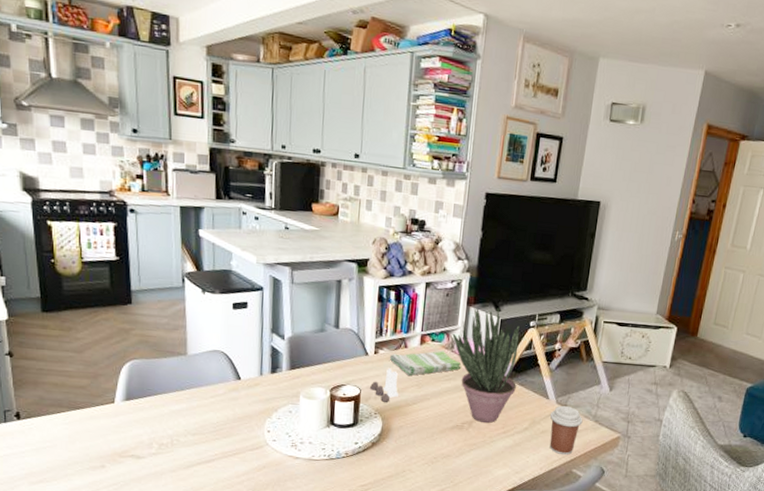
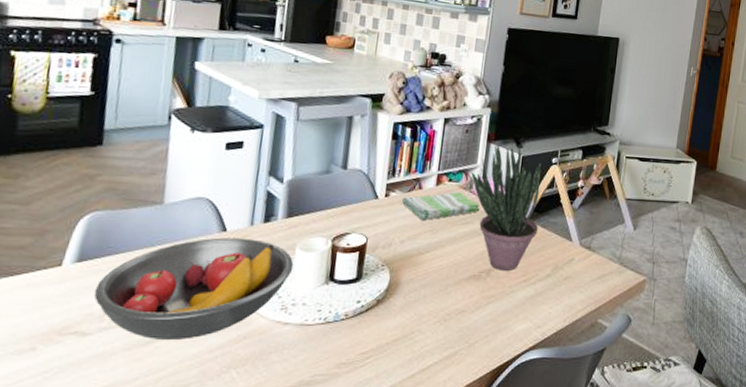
fruit bowl: none [142,385,299,466] -> present [94,237,294,341]
salt and pepper shaker set: present [370,368,398,402] -> none [378,212,410,252]
coffee cup: present [549,405,583,456] -> none [573,247,608,304]

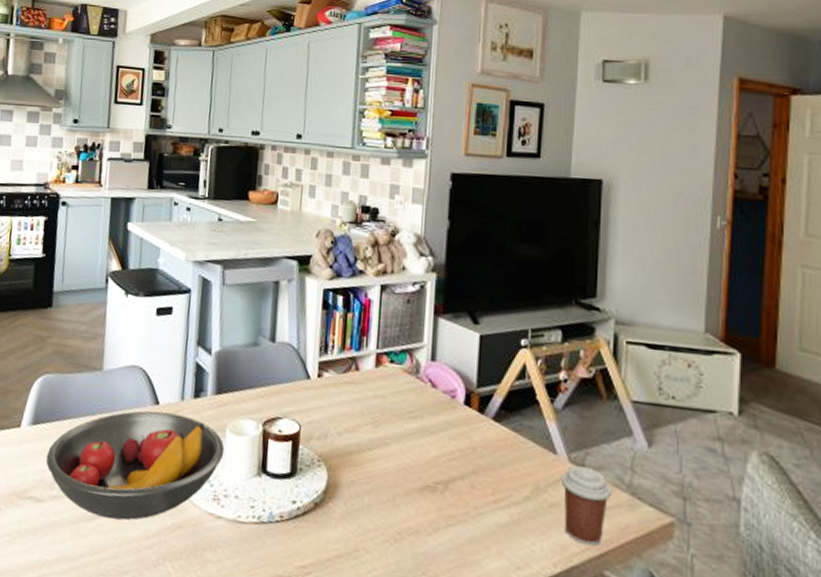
dish towel: present [401,192,480,220] -> none [336,376,430,410]
potted plant: present [471,143,542,272] -> none [416,317,508,486]
coffee cup: none [573,247,608,304] -> present [560,465,612,547]

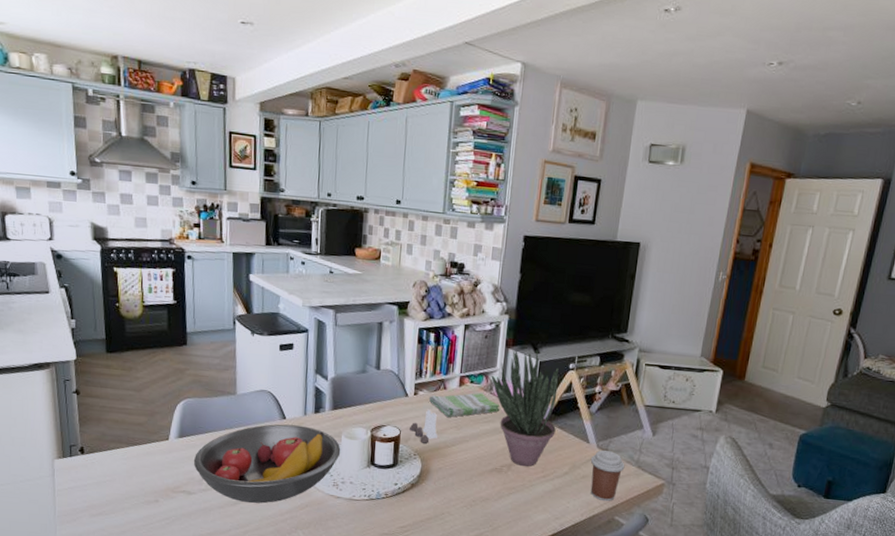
salt and pepper shaker set: none [312,397,348,446] -> present [410,409,438,444]
dish towel: none [336,376,430,410] -> present [428,393,500,417]
potted plant: none [416,317,508,486] -> present [491,349,559,467]

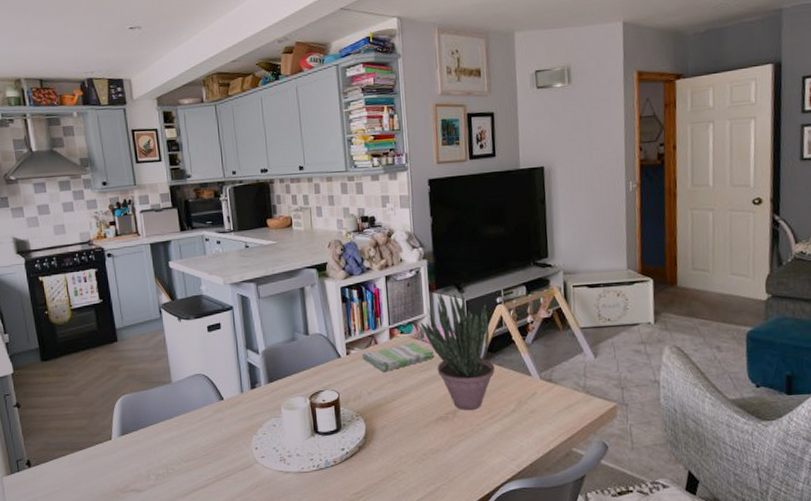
fruit bowl: present [193,424,341,504] -> none [138,404,283,492]
salt and pepper shaker set: present [410,409,438,444] -> none [347,367,377,403]
coffee cup: present [590,449,625,502] -> none [535,380,573,435]

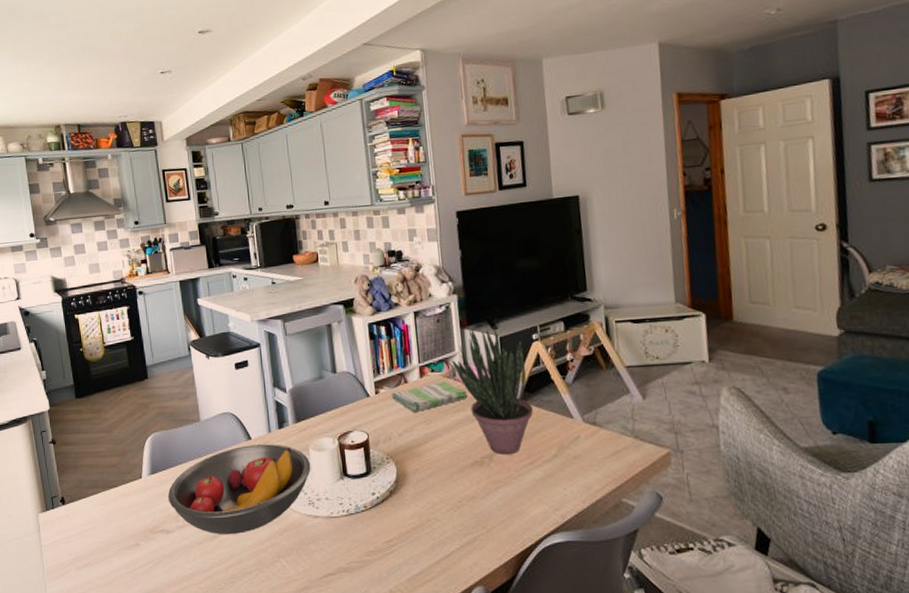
fruit bowl: none [138,404,283,492] -> present [167,444,311,535]

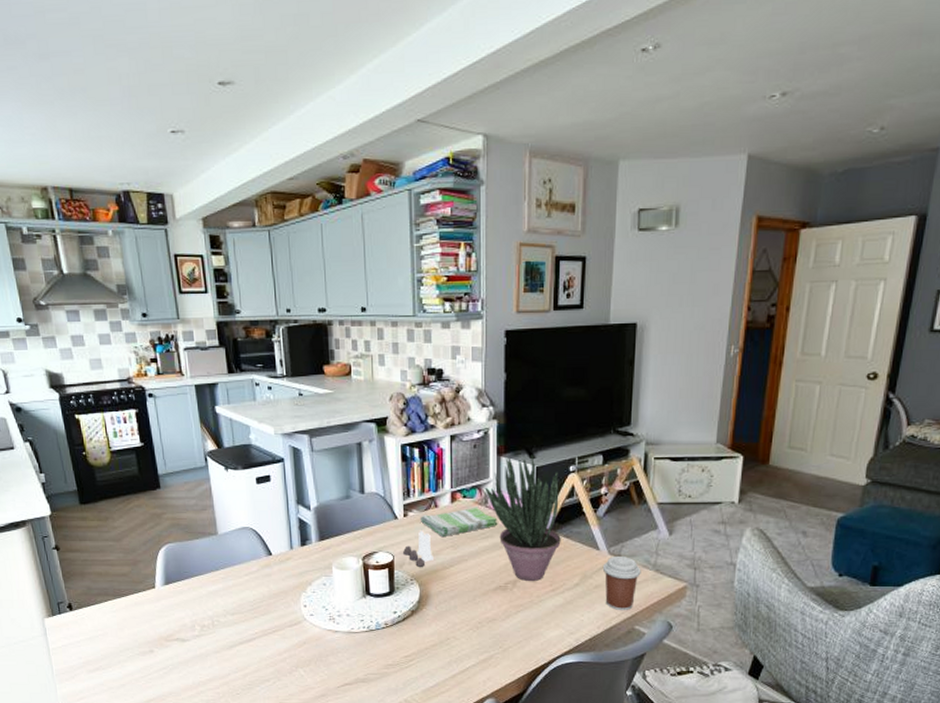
fruit bowl: present [167,444,311,535] -> none [183,561,333,646]
salt and pepper shaker set: none [377,407,408,445] -> present [403,530,433,567]
coffee cup: none [578,423,620,483] -> present [602,555,641,611]

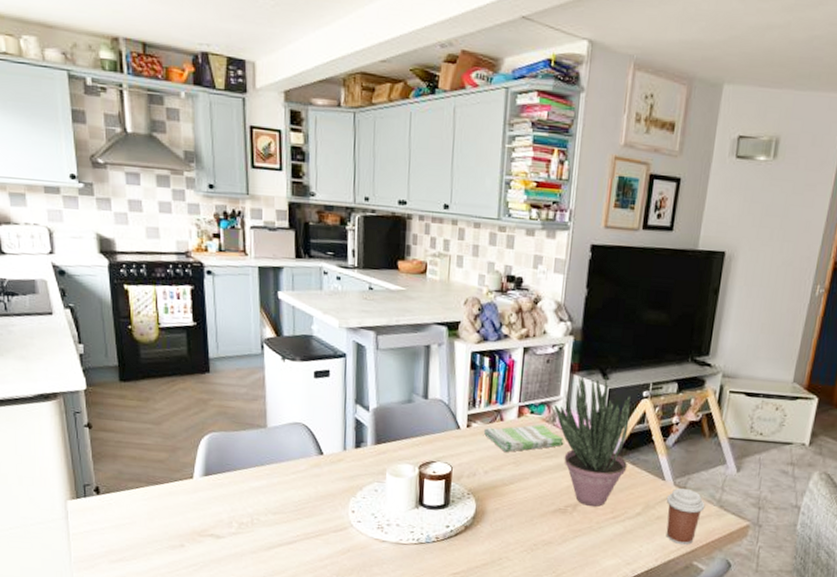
salt and pepper shaker set: present [403,530,433,567] -> none [462,443,494,482]

